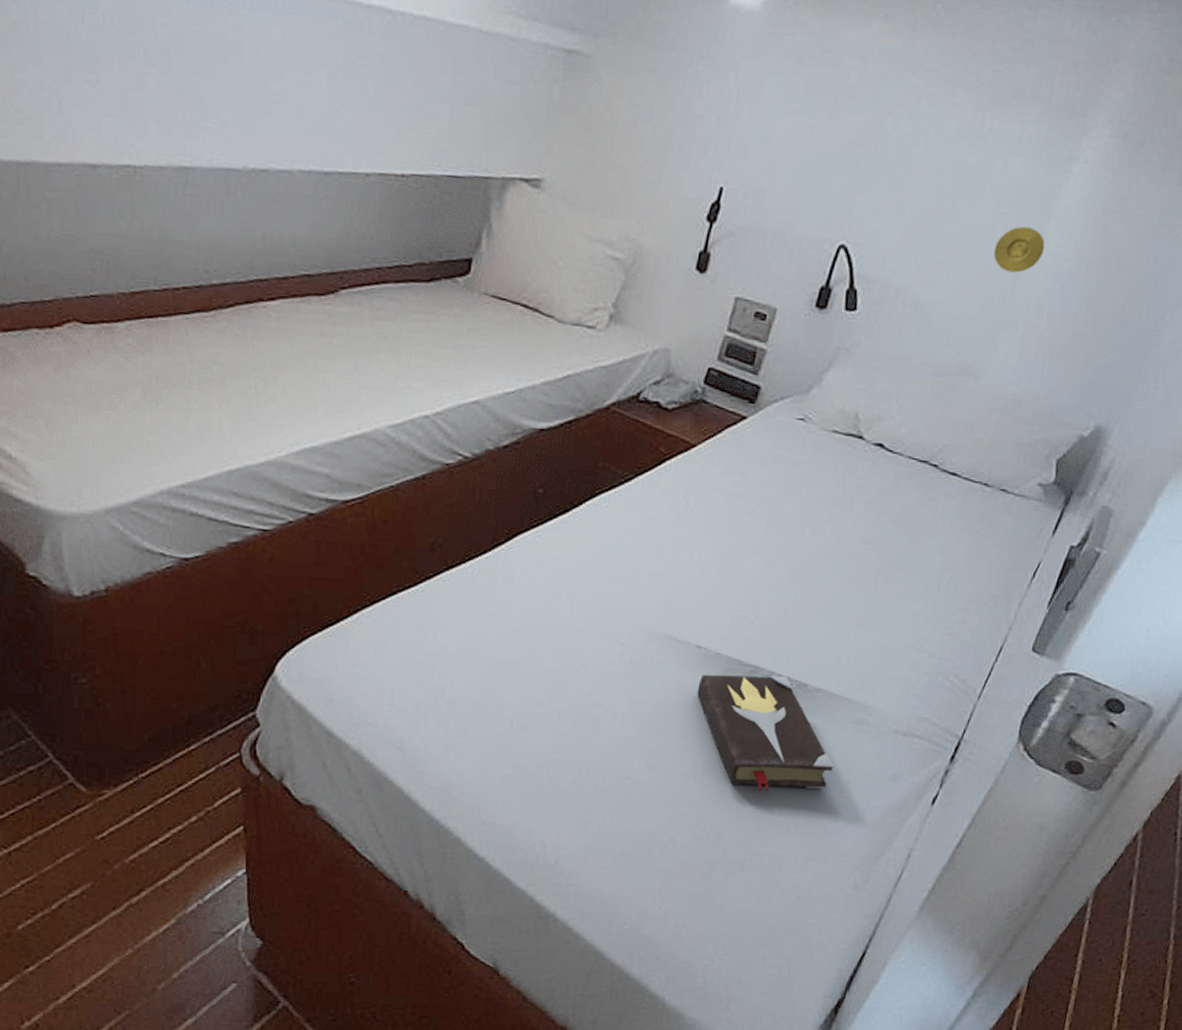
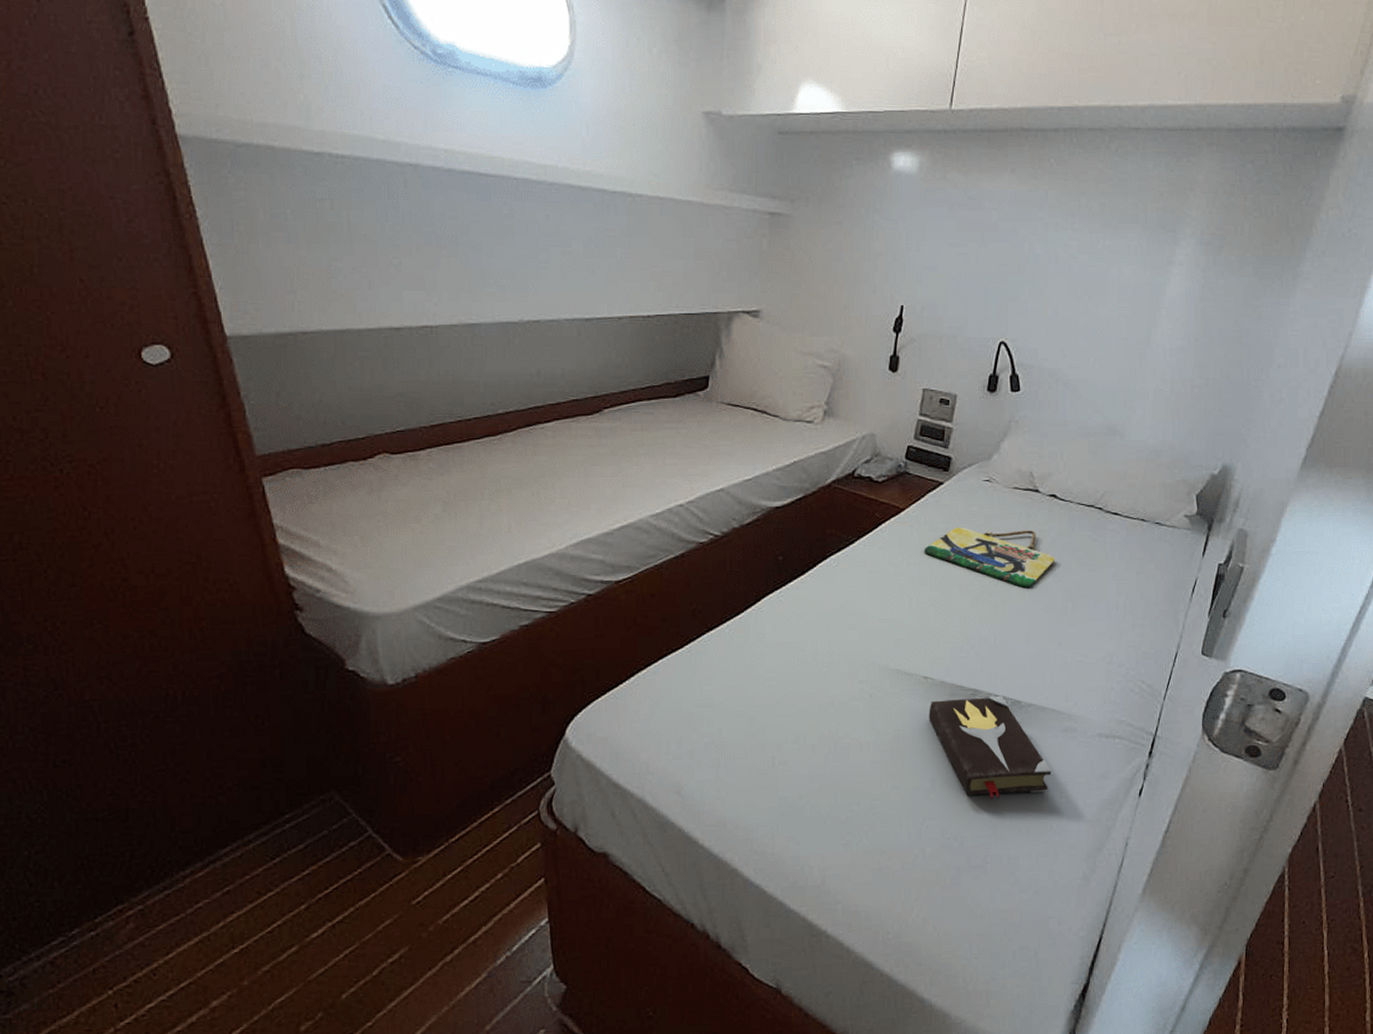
home sign: none [713,472,872,553] -> present [924,527,1056,588]
compass: present [993,226,1046,273] -> none [1121,316,1160,352]

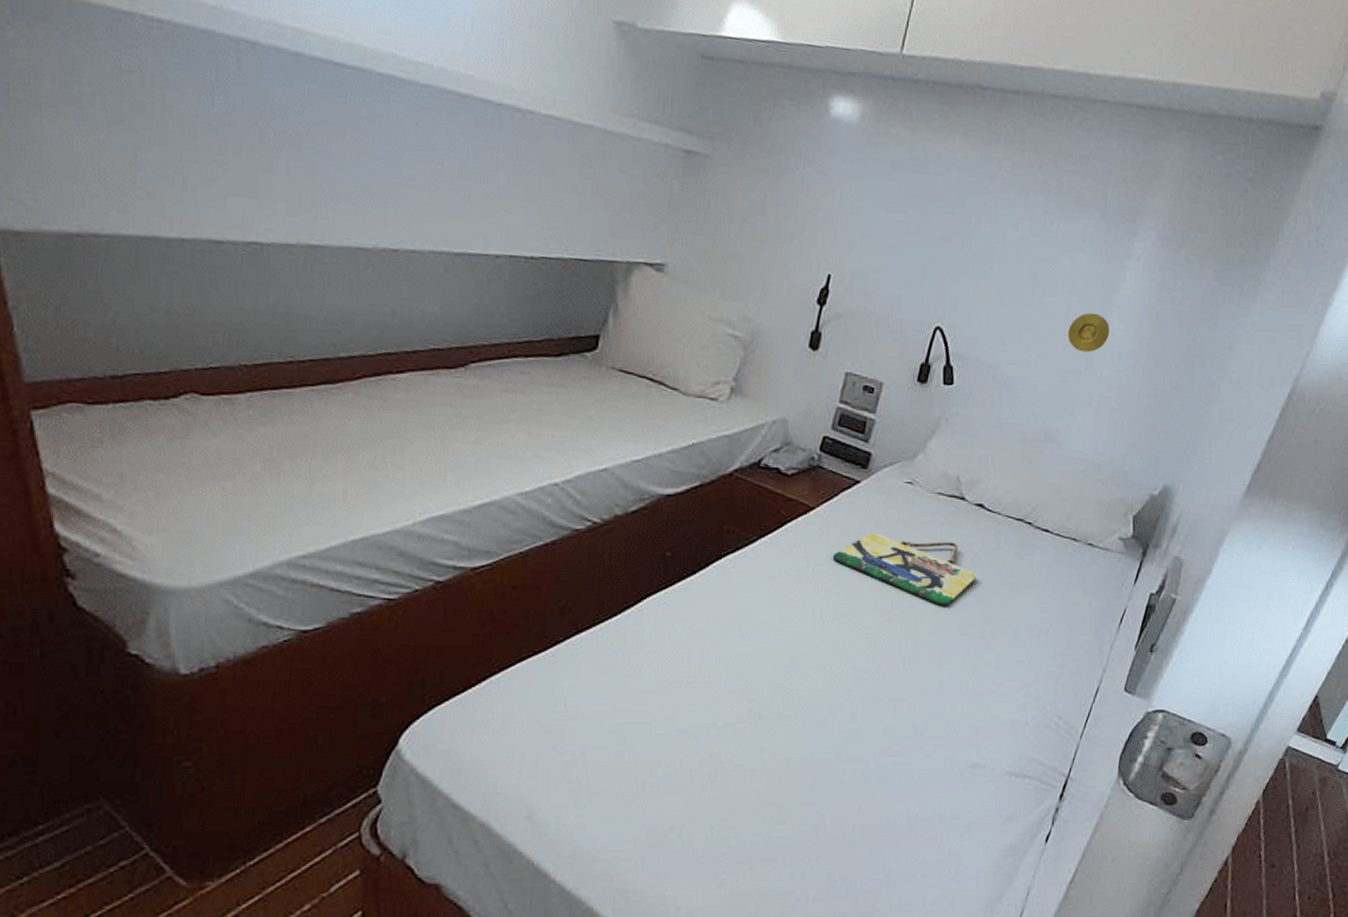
hardback book: present [929,695,1052,800] -> none [824,724,955,840]
compass: none [1121,316,1160,352] -> present [1067,312,1110,353]

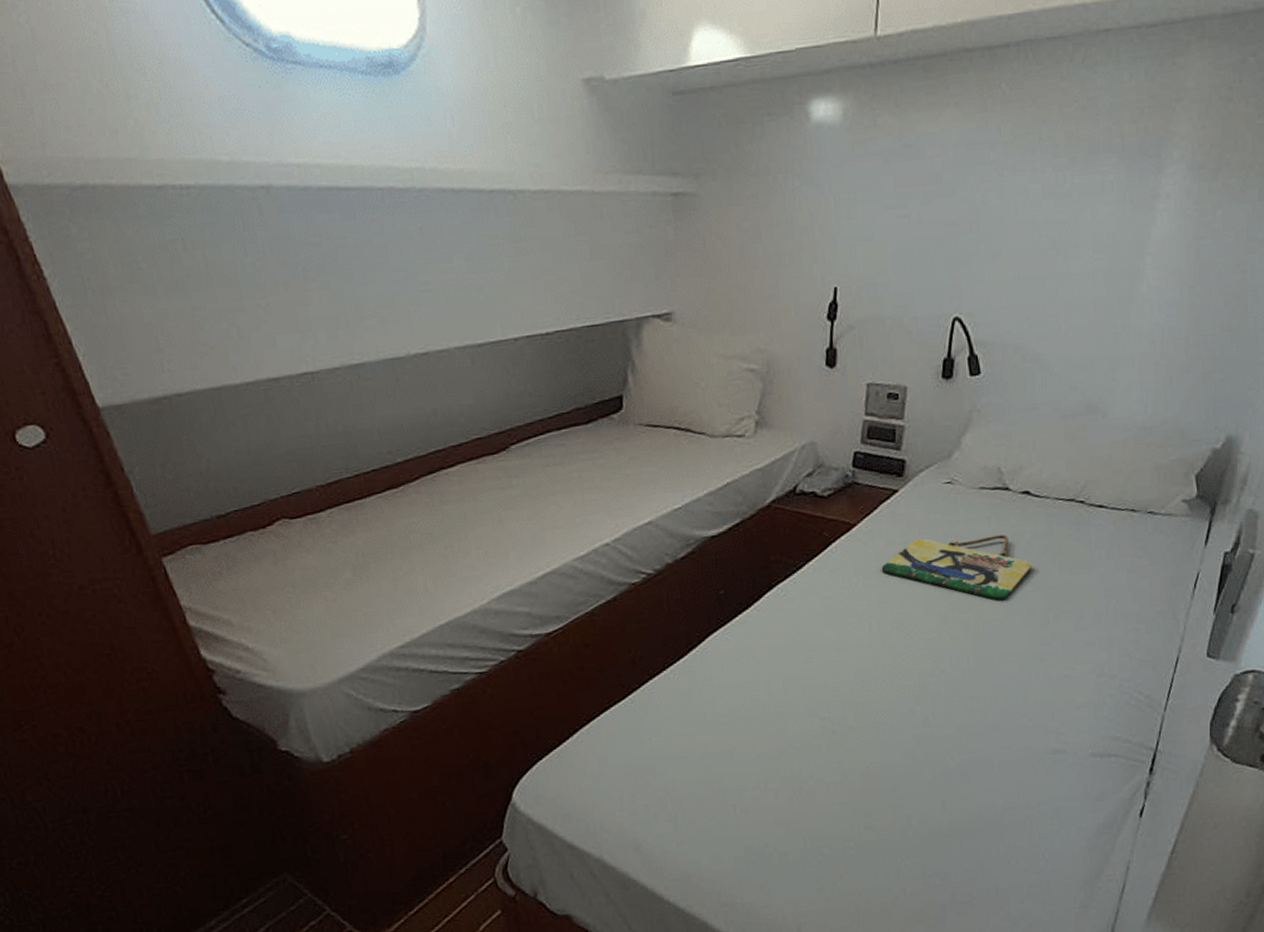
compass: present [1067,312,1110,353] -> none [1098,266,1145,312]

